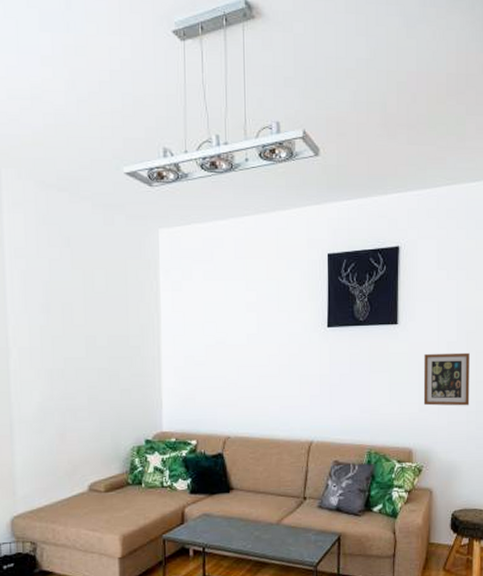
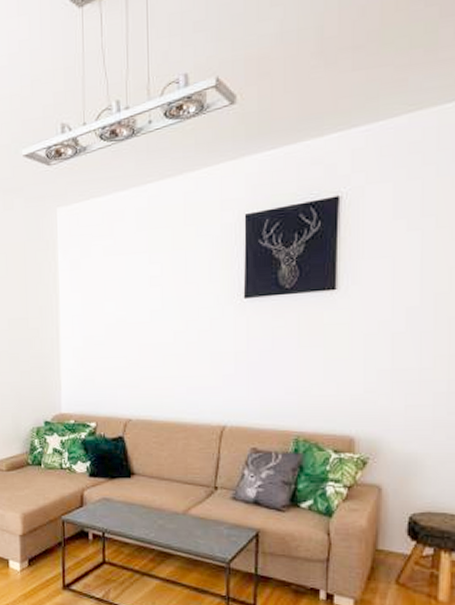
picture frame: present [423,352,470,406] -> none [370,319,439,386]

